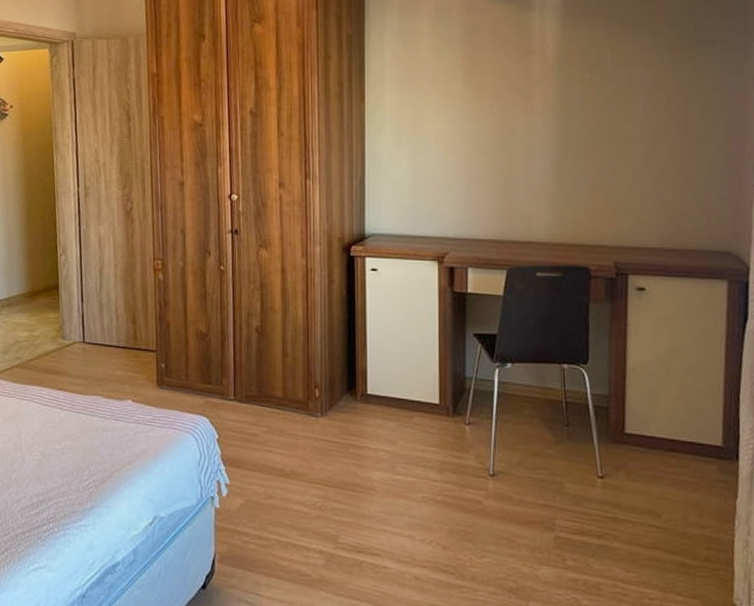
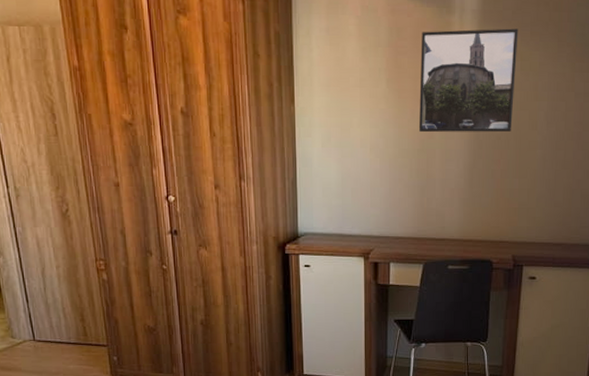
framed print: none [498,21,607,128] -> present [418,28,519,133]

